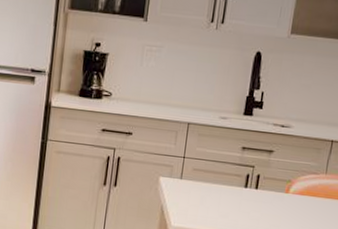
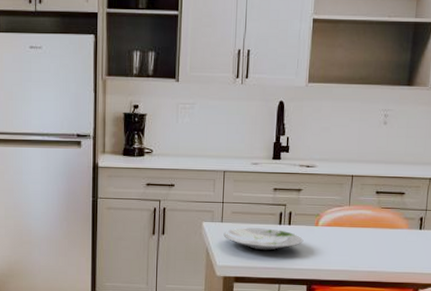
plate: none [181,187,271,216] -> present [223,227,304,251]

